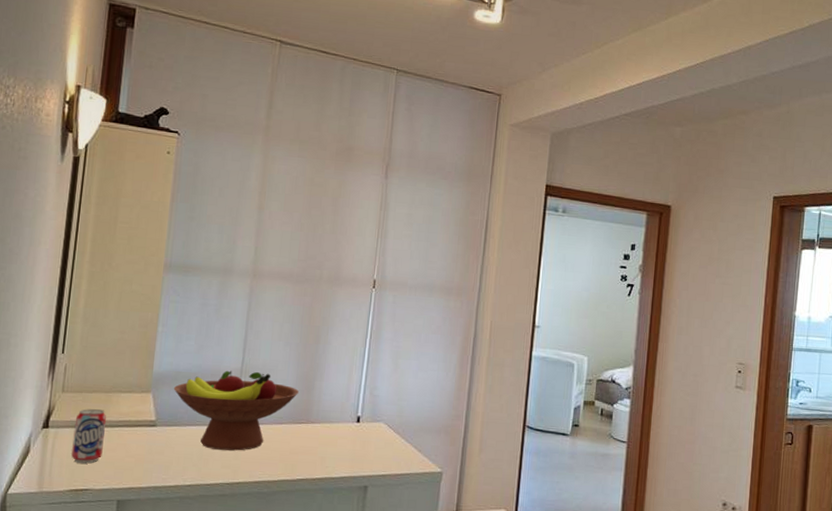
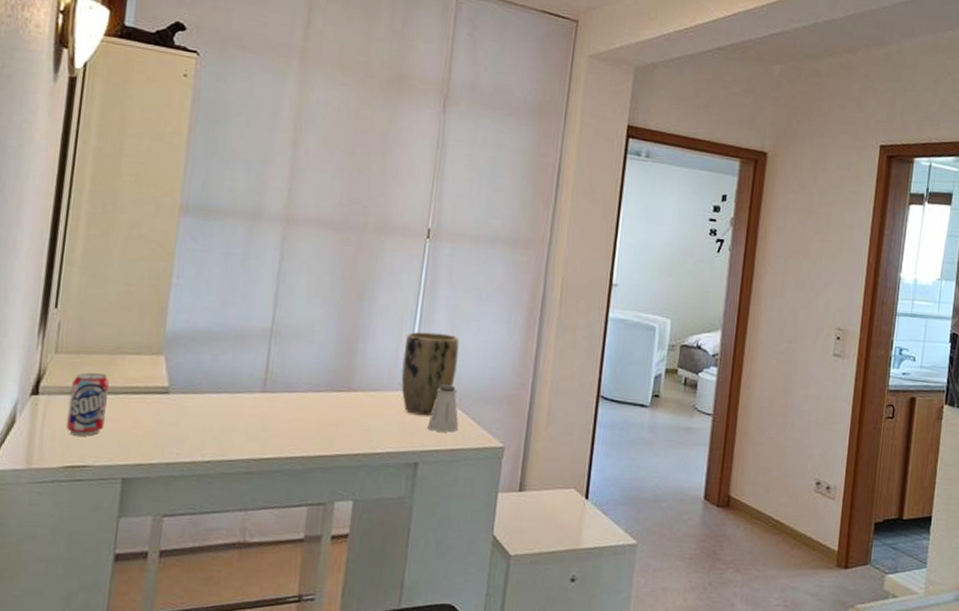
fruit bowl: present [173,370,299,451] -> none [190,330,339,423]
plant pot: none [352,370,402,444] -> present [401,331,459,415]
saltshaker: none [375,417,402,459] -> present [427,385,459,432]

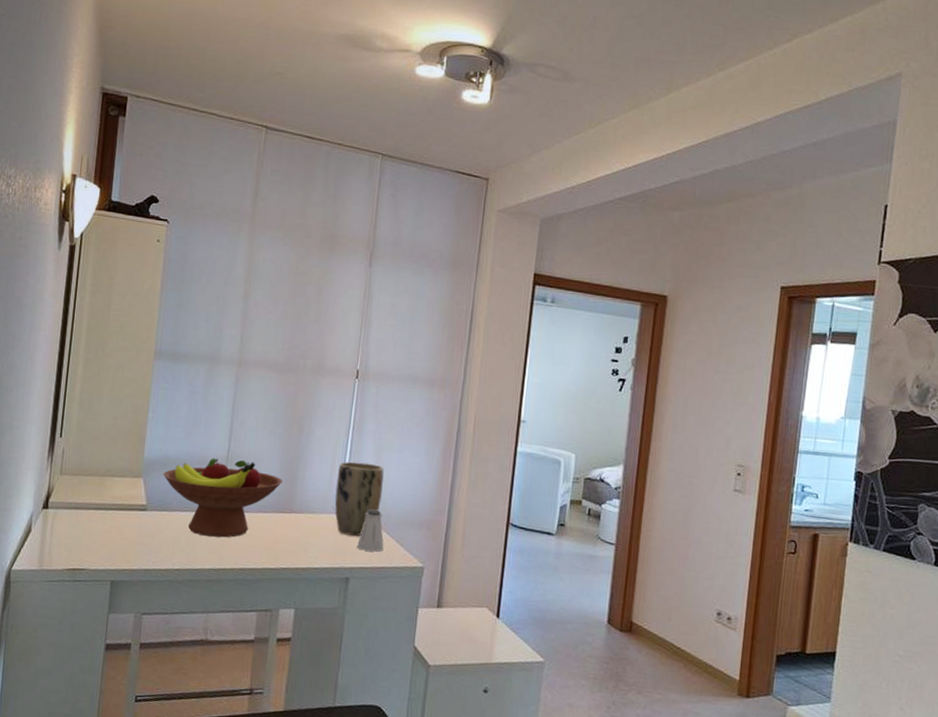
beverage can: present [66,372,110,436] -> none [69,491,101,544]
fruit bowl: none [190,330,339,423] -> present [163,458,282,538]

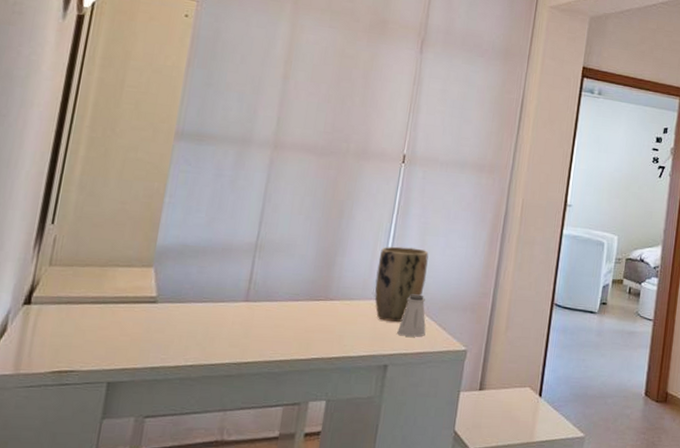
fruit bowl: present [163,458,282,538] -> none [178,244,318,329]

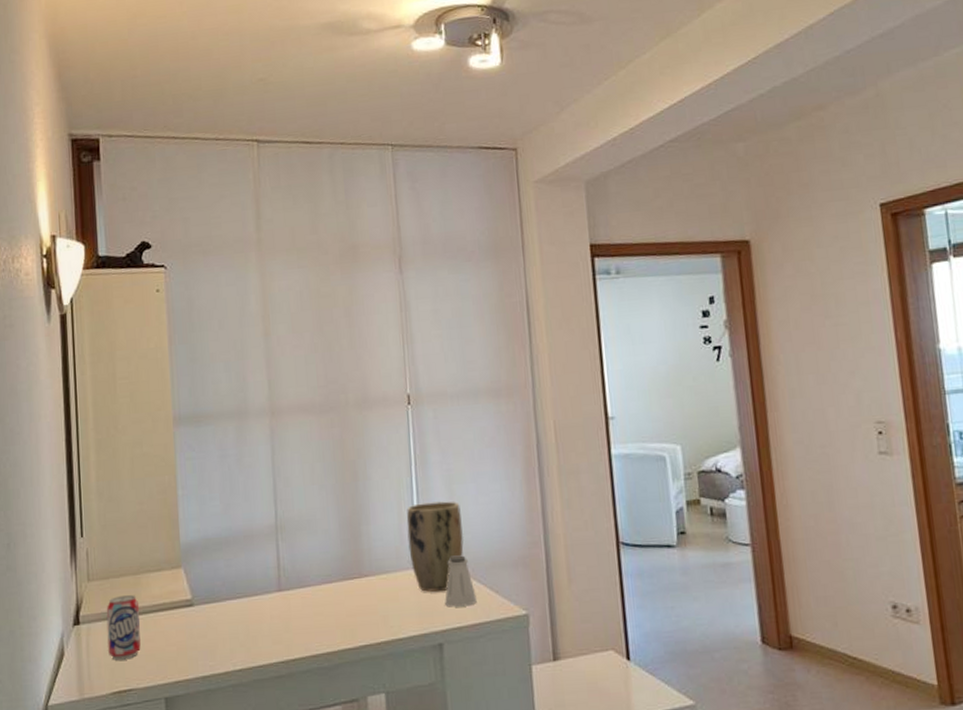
beverage can: none [56,284,101,343] -> present [106,595,141,661]

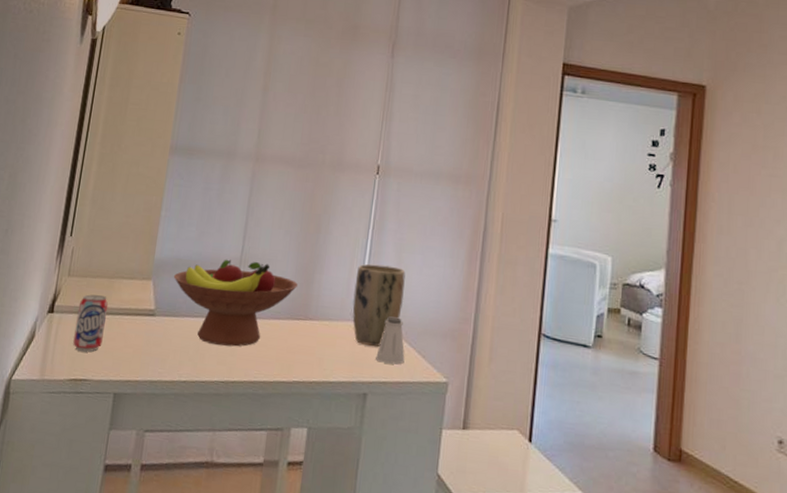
fruit bowl: none [205,524,344,624] -> present [173,259,298,347]

